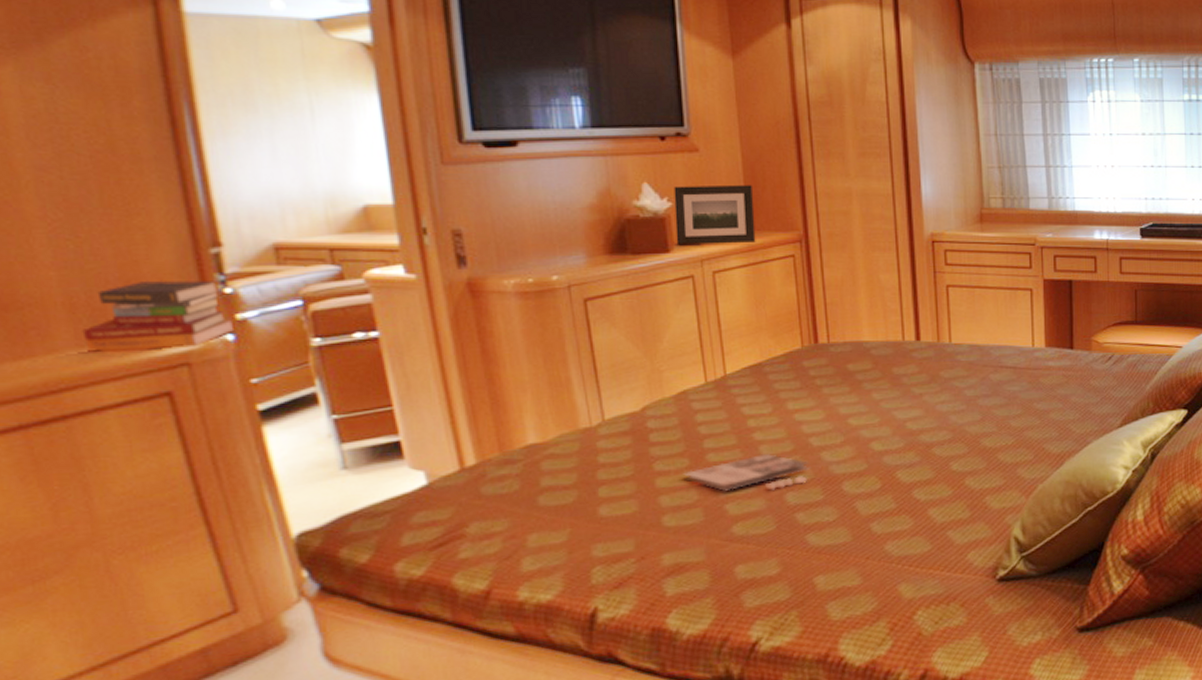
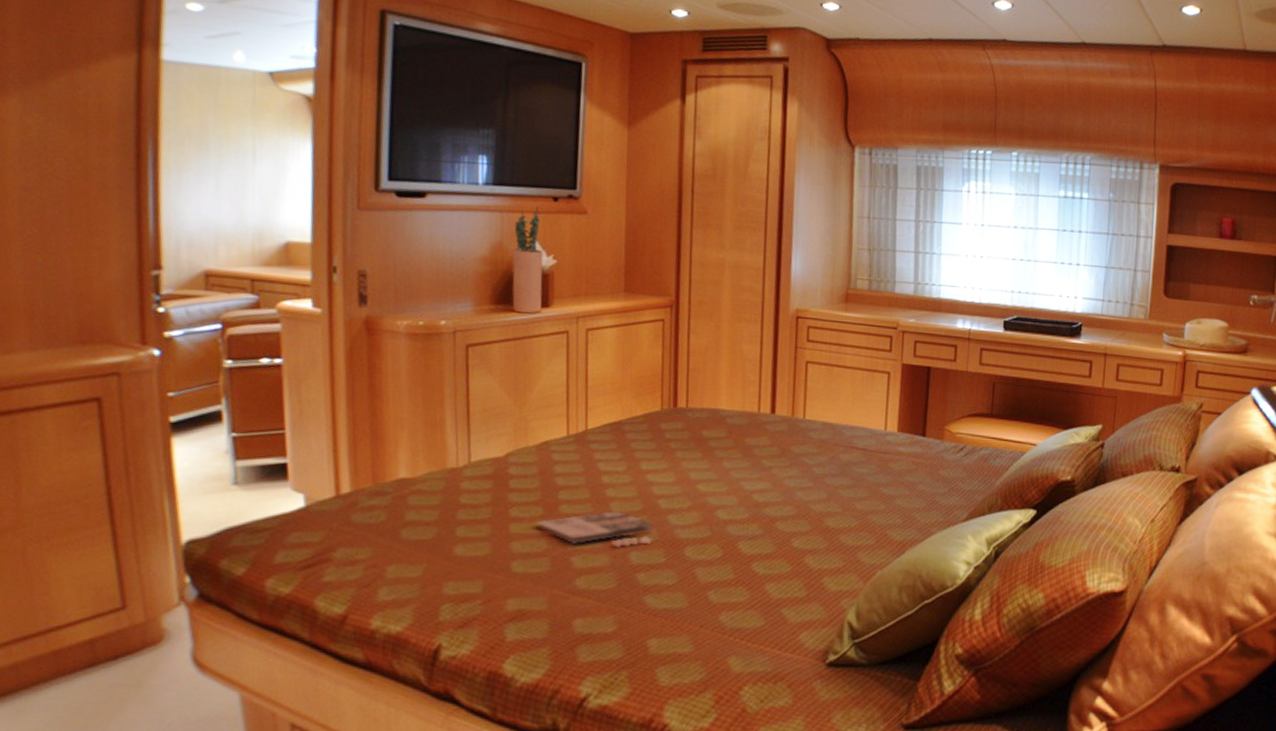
books: present [82,280,235,352] -> none [36,294,162,359]
vase: none [621,147,661,261] -> present [512,206,544,314]
picture frame: present [673,184,756,246] -> none [556,244,633,305]

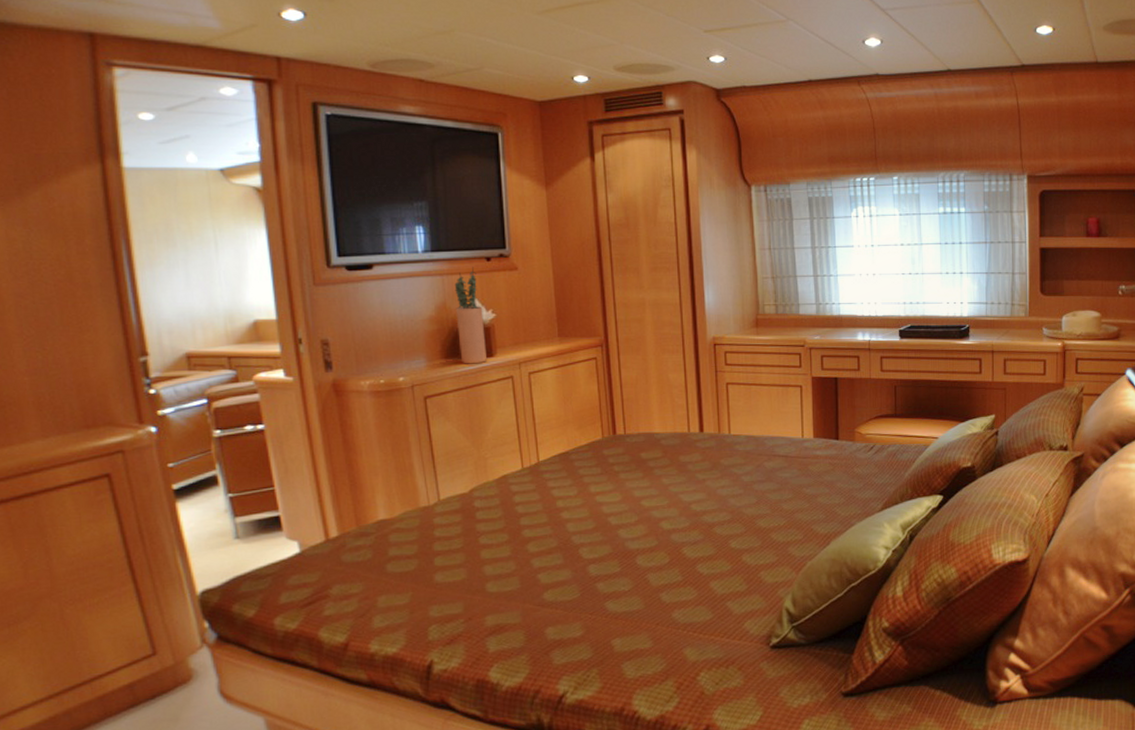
magazine: present [535,510,657,548] -> none [503,530,610,563]

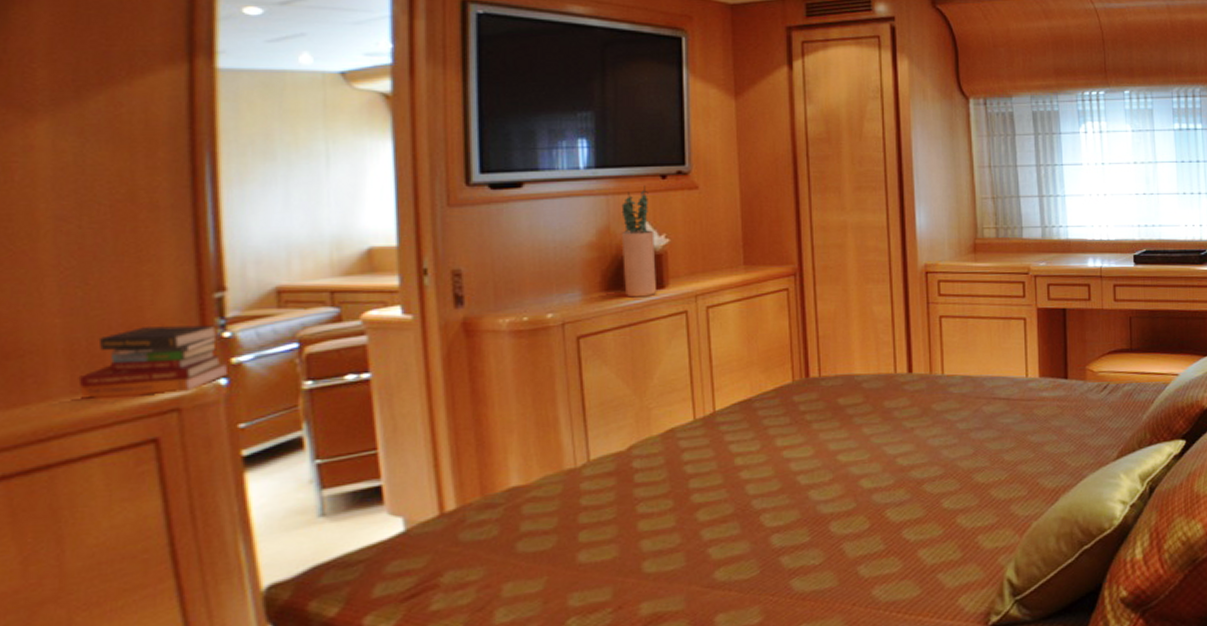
books: none [46,383,157,441] -> present [78,325,229,399]

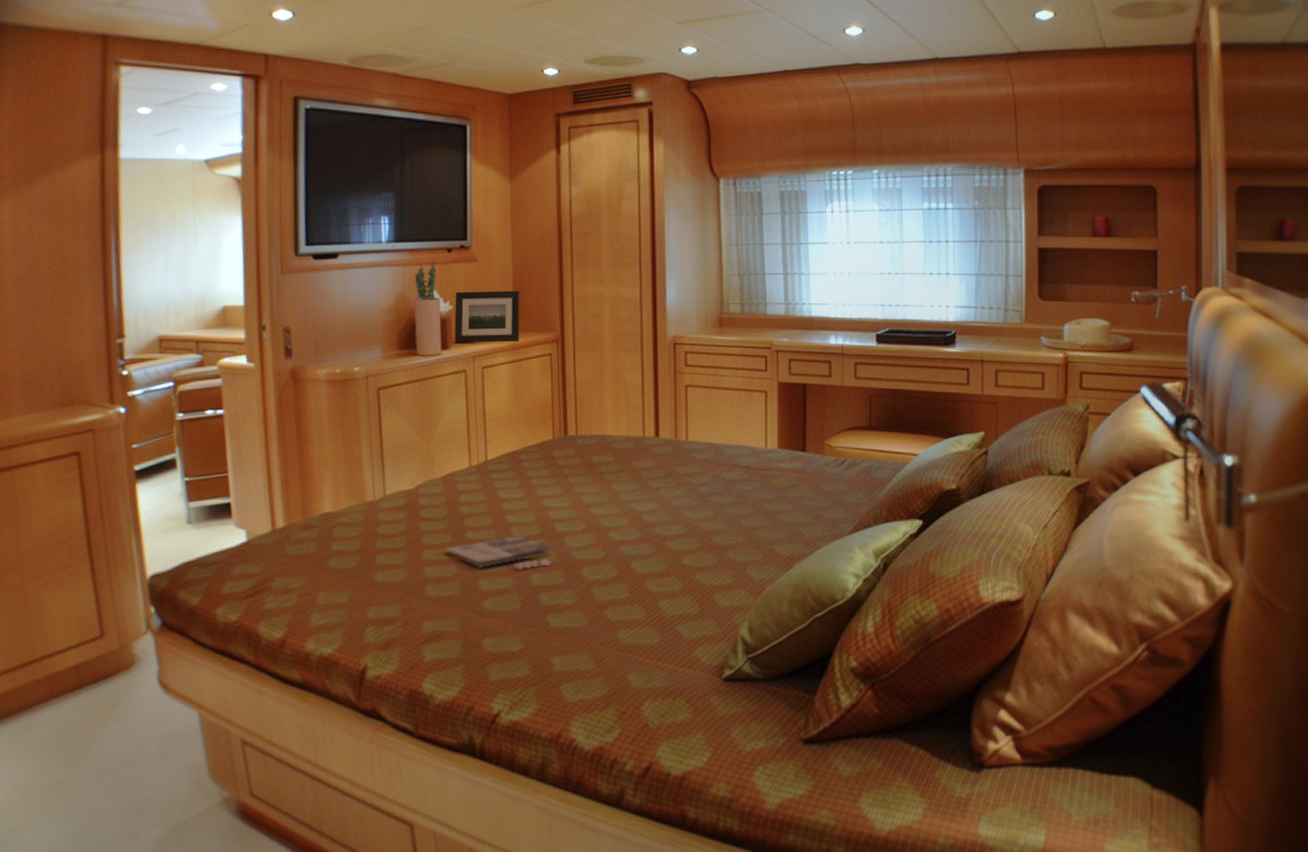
books: present [78,325,229,399] -> none [28,363,126,418]
magazine: none [666,492,798,533] -> present [445,535,555,570]
picture frame: none [672,220,751,282] -> present [454,290,520,344]

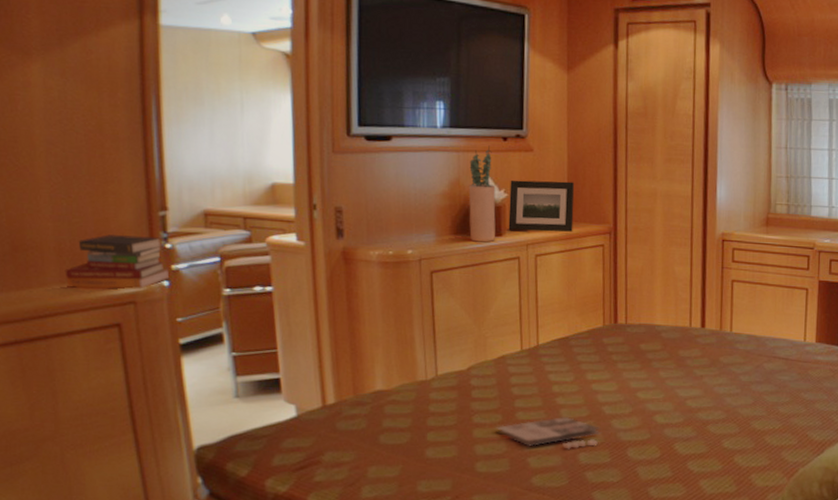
books: none [28,363,126,418] -> present [65,234,170,289]

